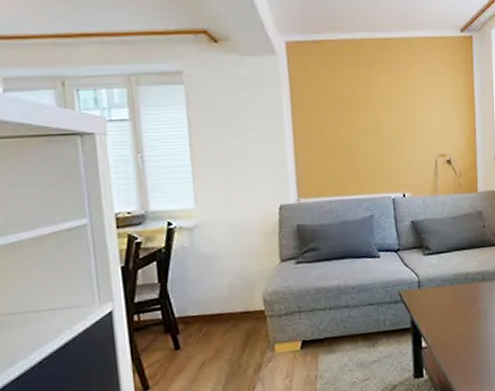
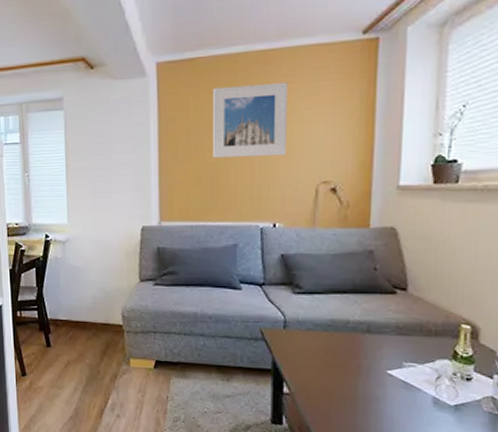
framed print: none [342,68,410,135] -> present [213,82,288,158]

